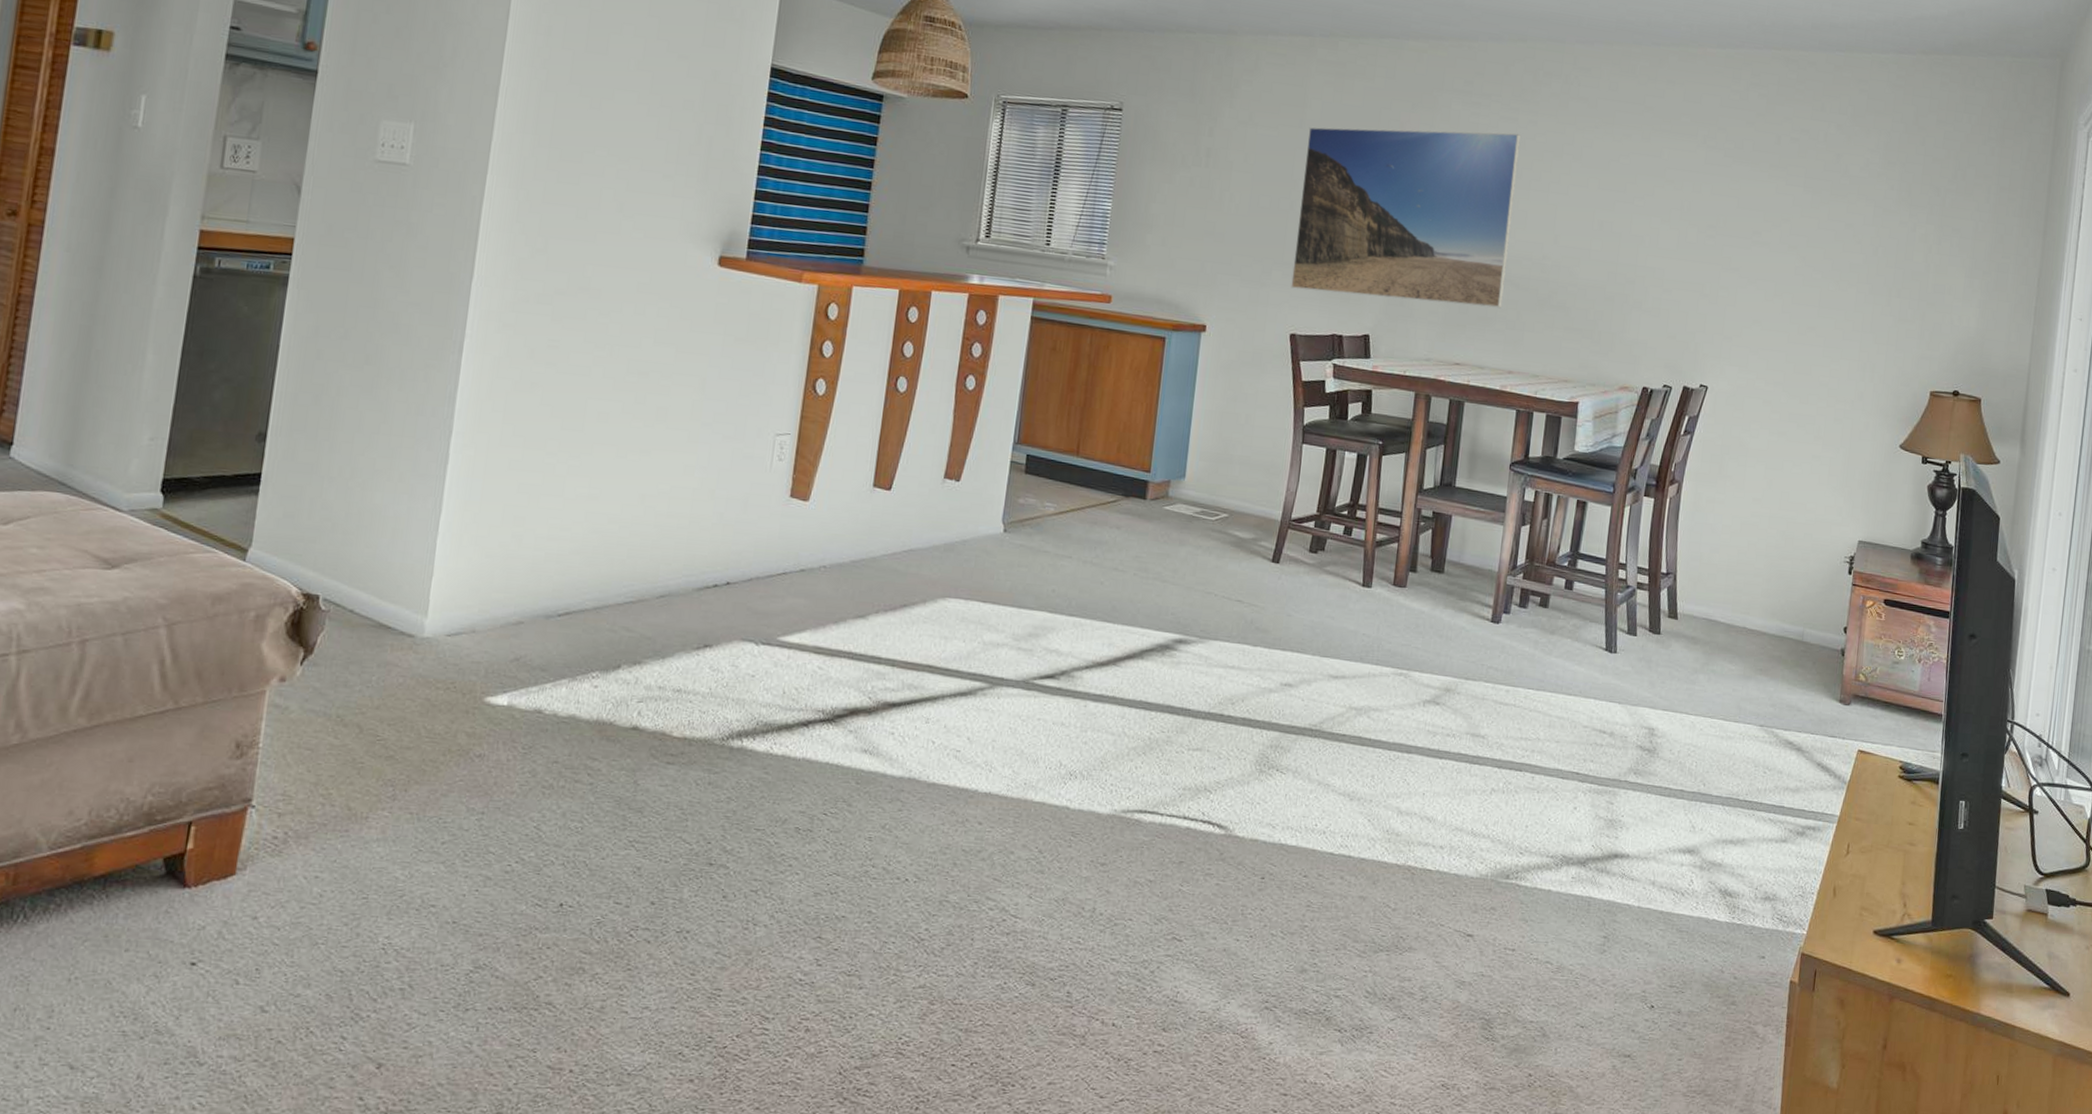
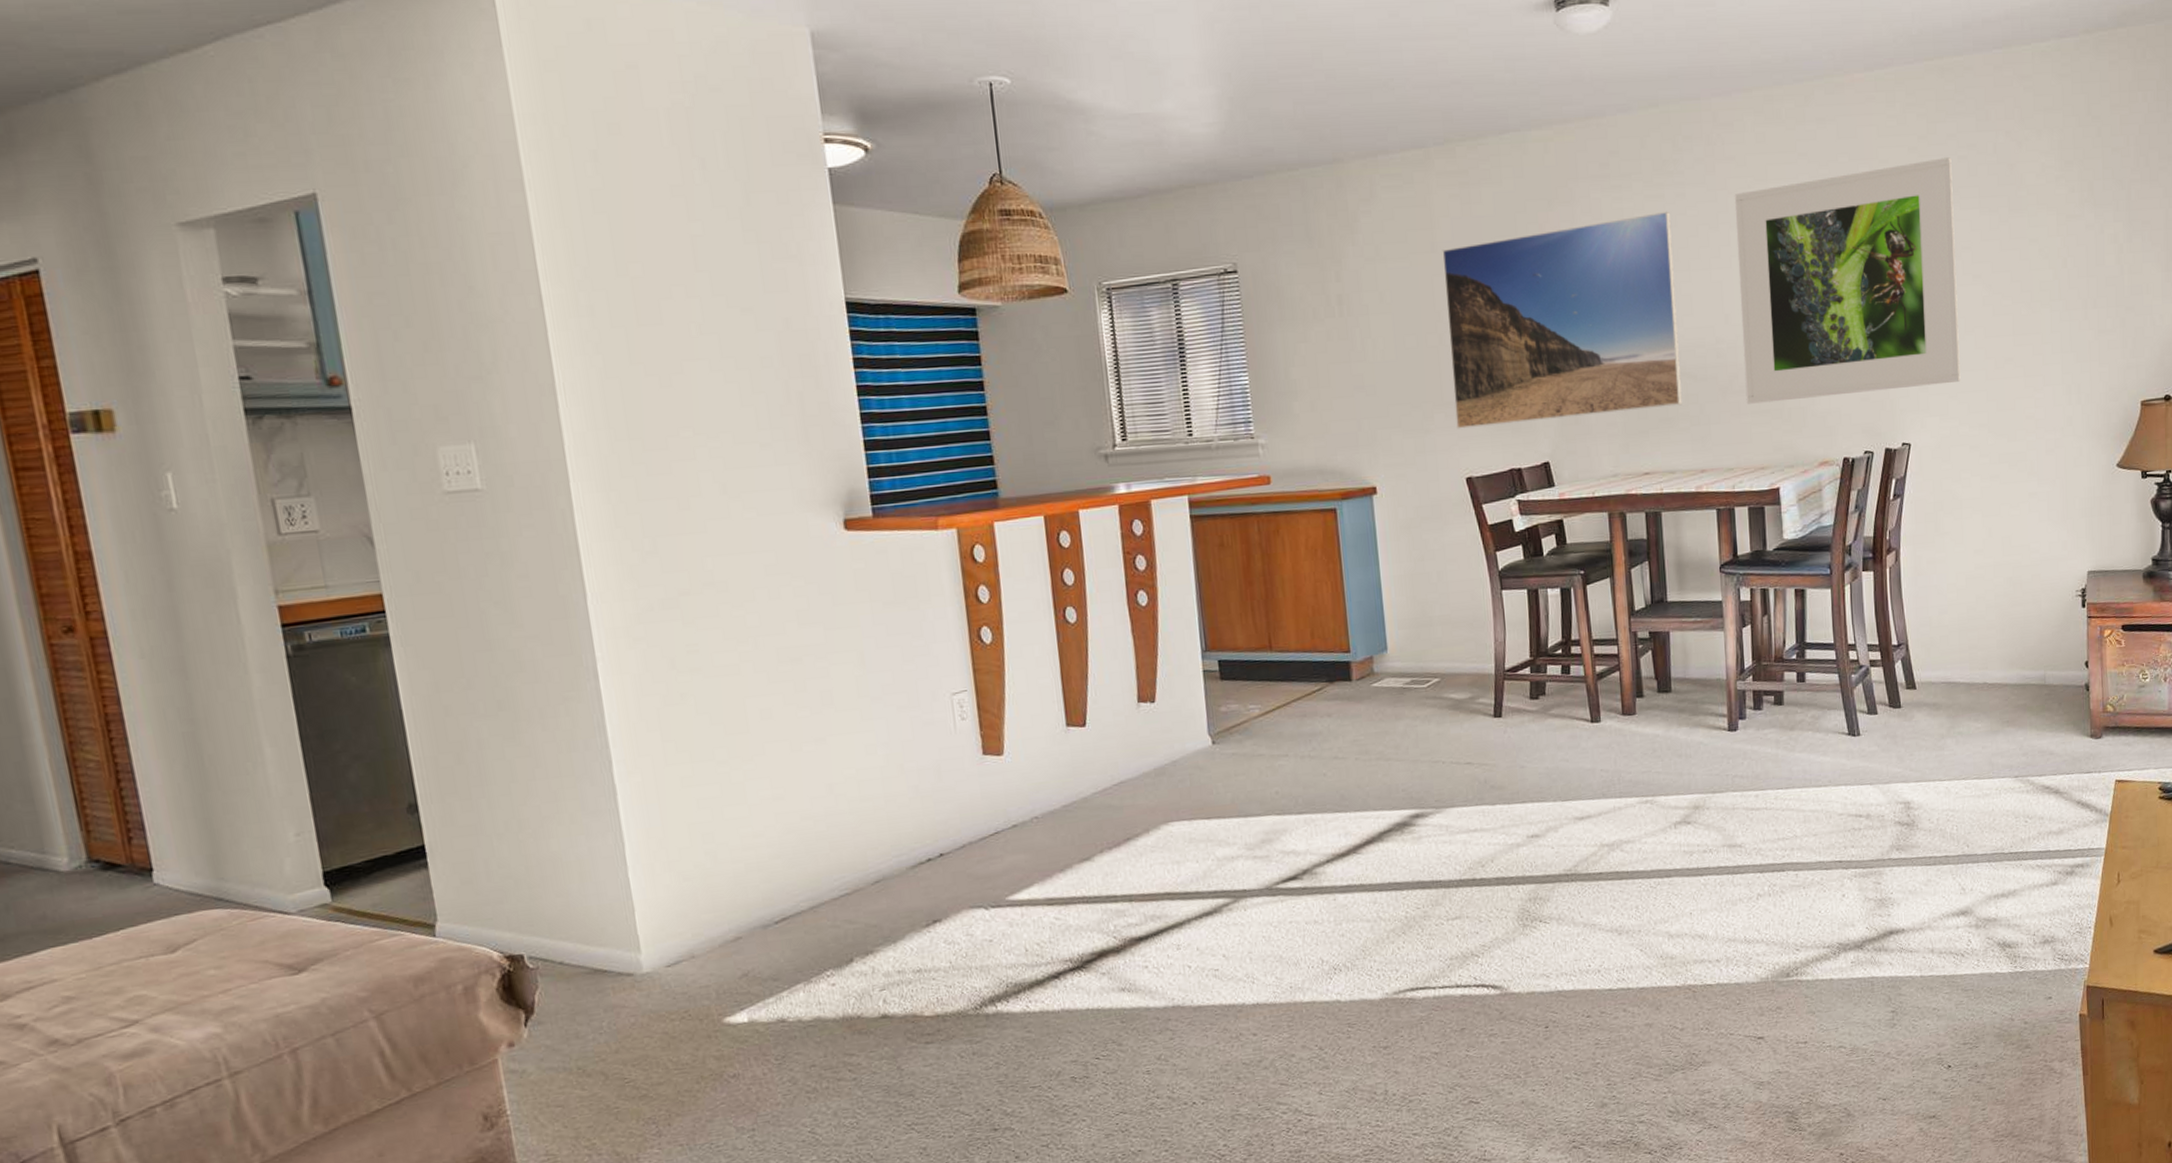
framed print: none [1561,130,1785,339] -> present [1734,157,1961,404]

